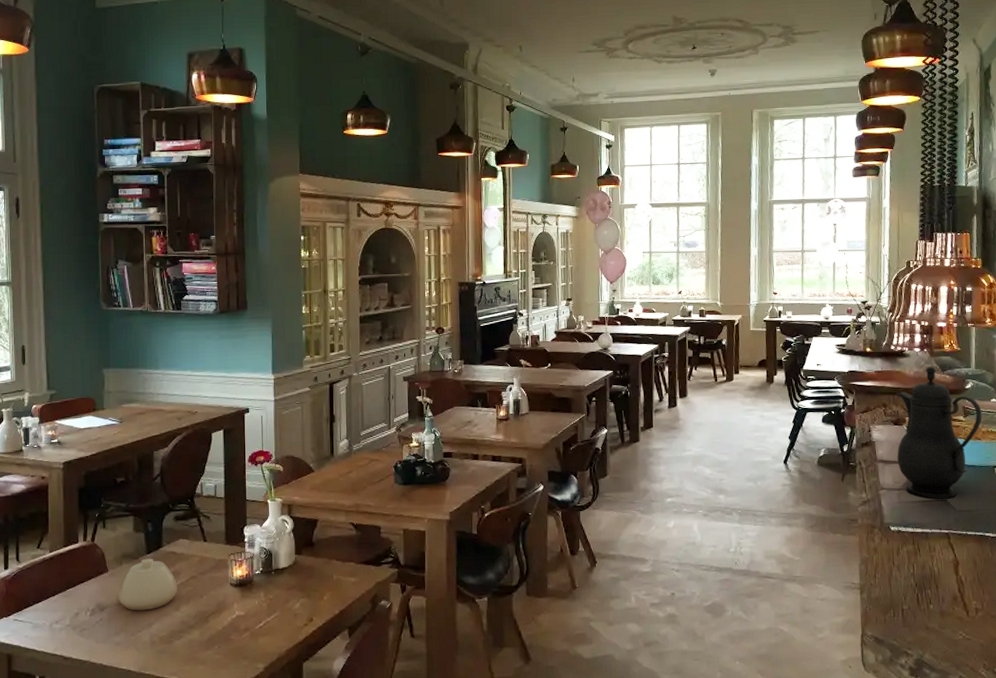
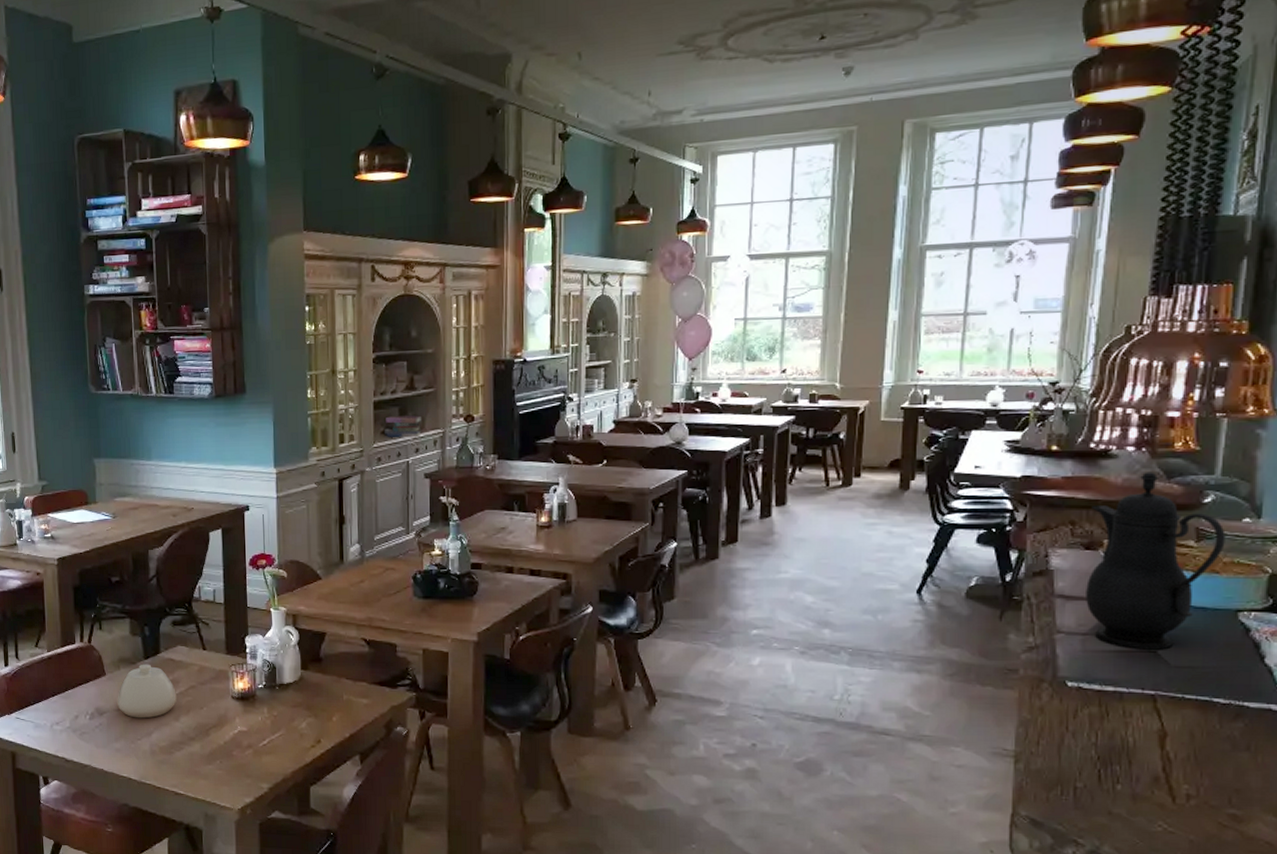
books: none [369,328,400,347] -> present [385,415,421,438]

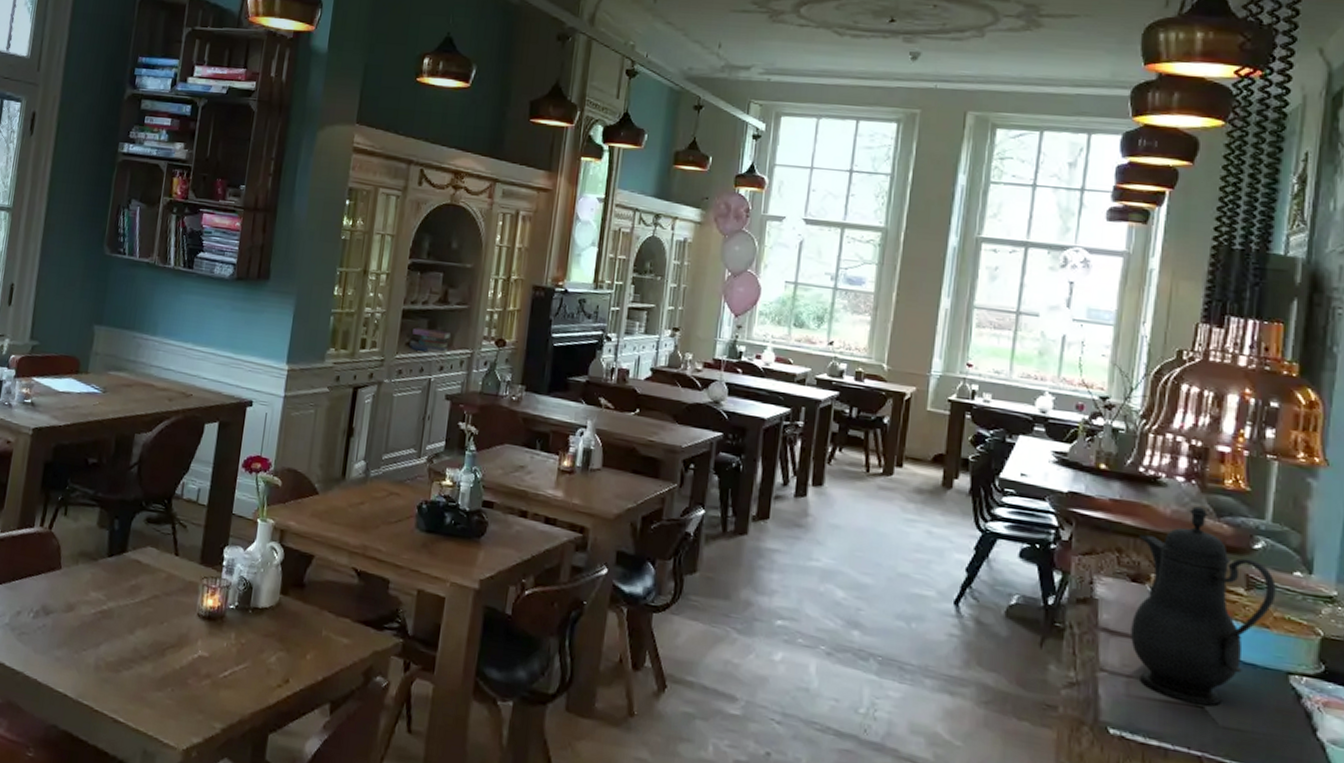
sugar bowl: present [117,664,178,719] -> none [67,561,137,626]

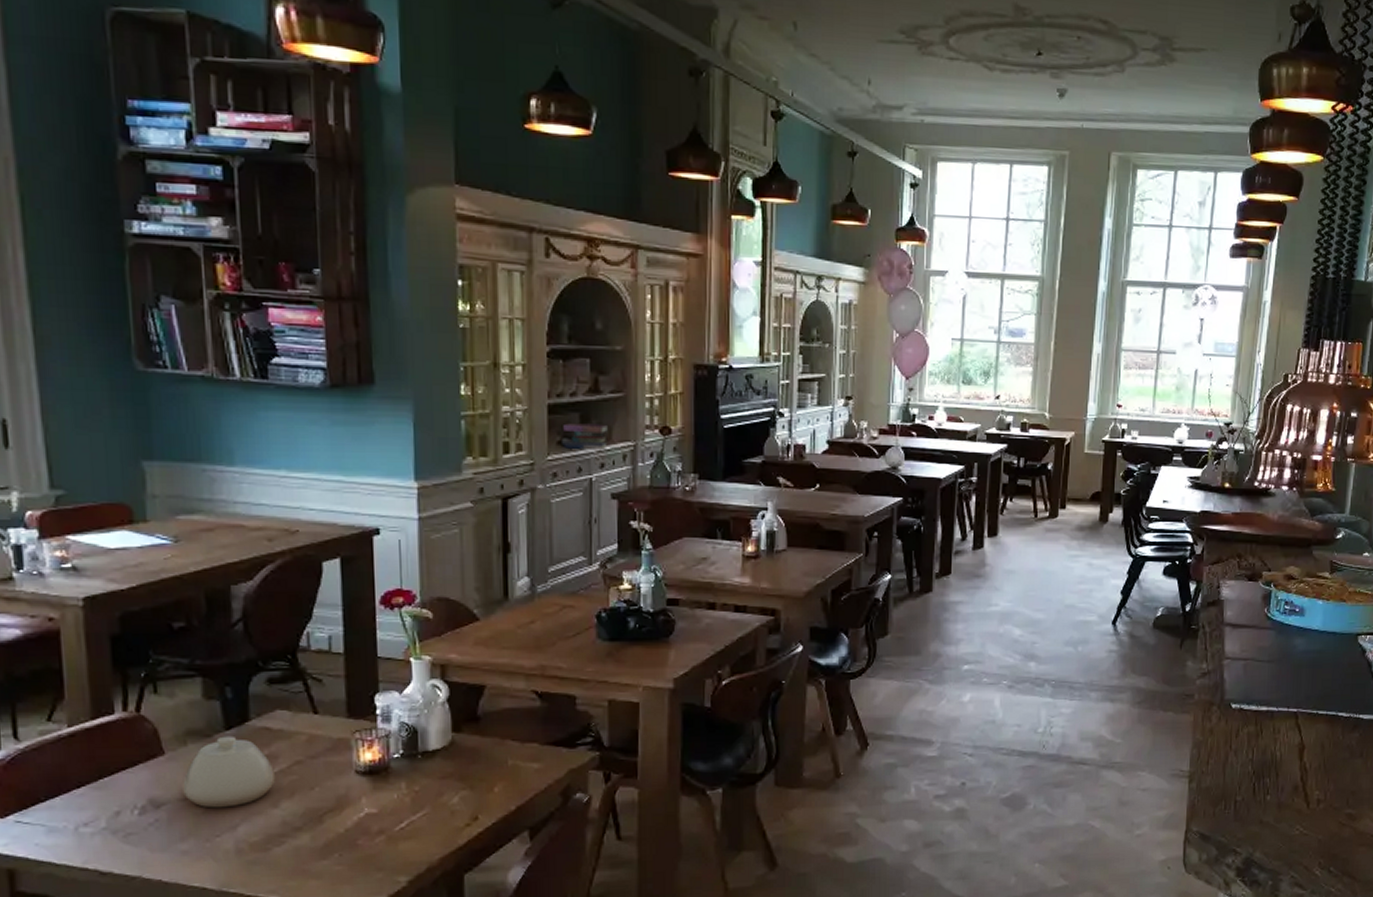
sugar bowl: none [67,561,137,626] -> present [182,735,276,809]
coffeepot: present [1131,506,1276,708] -> none [1248,510,1351,673]

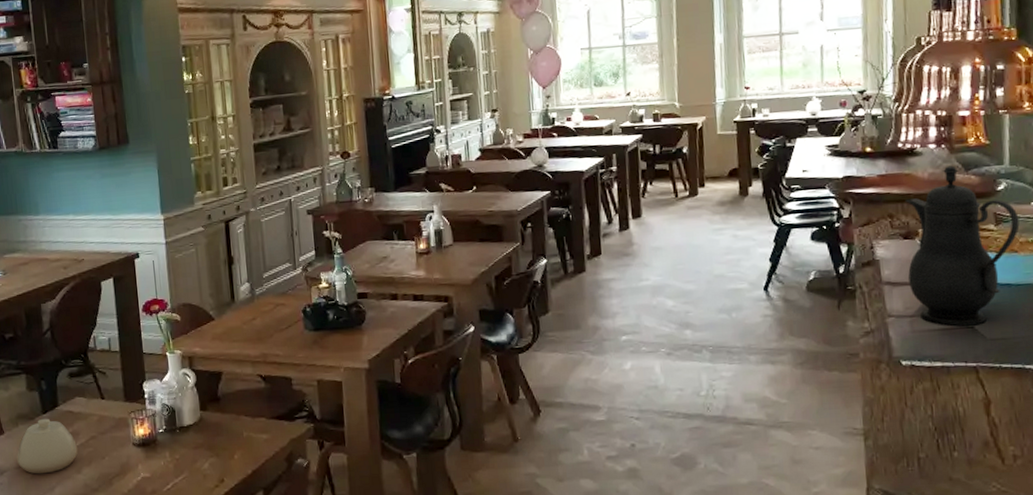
books: present [562,422,608,451] -> none [266,155,301,178]
coffeepot: none [1248,510,1351,673] -> present [905,165,1020,328]

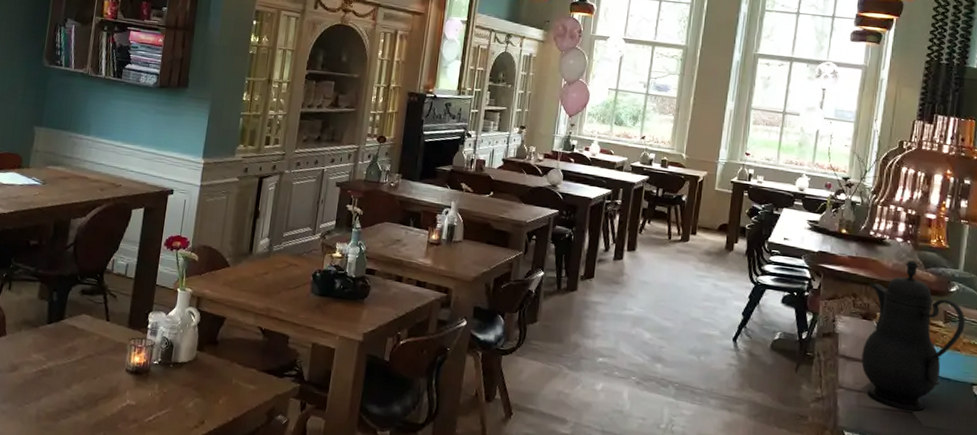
sugar bowl: present [17,418,79,474] -> none [12,328,73,383]

